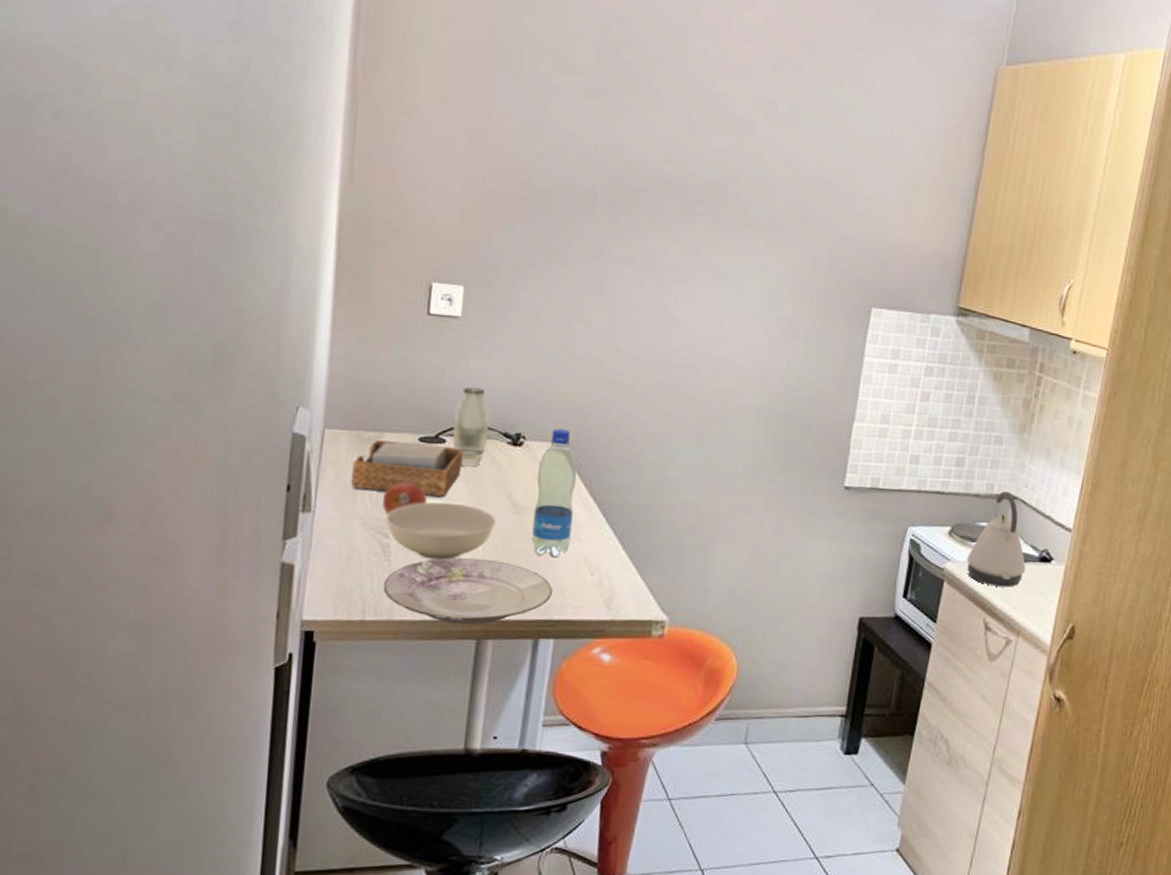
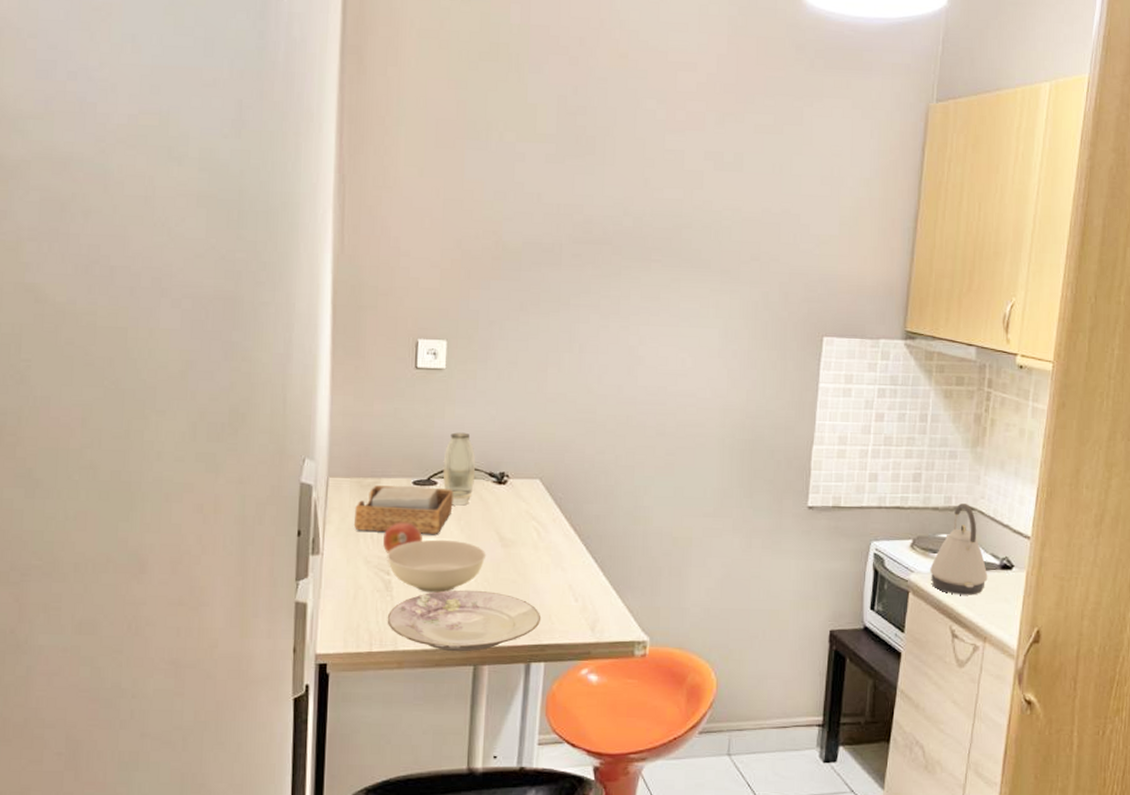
bottle: present [531,428,578,558] -> none [519,466,558,586]

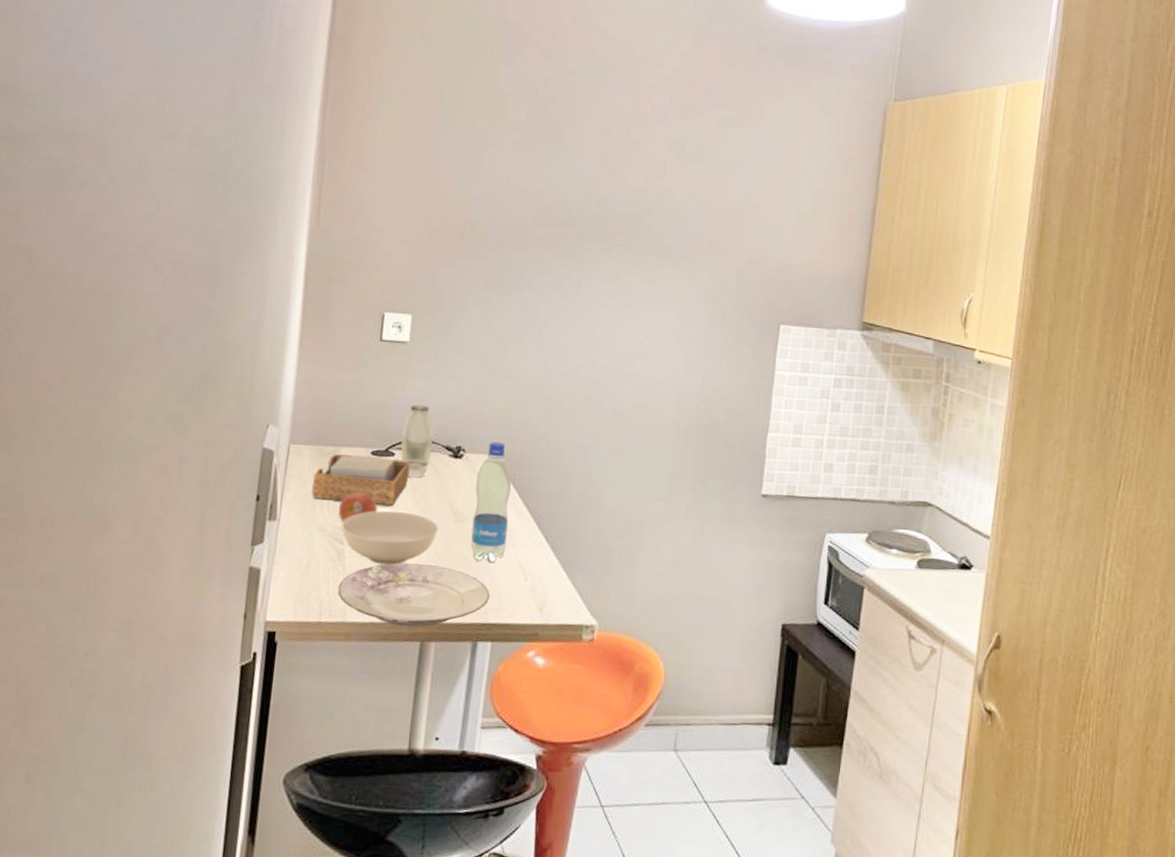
bottle: none [519,466,558,586] -> present [471,442,512,563]
kettle: present [930,504,988,595] -> none [886,499,946,595]

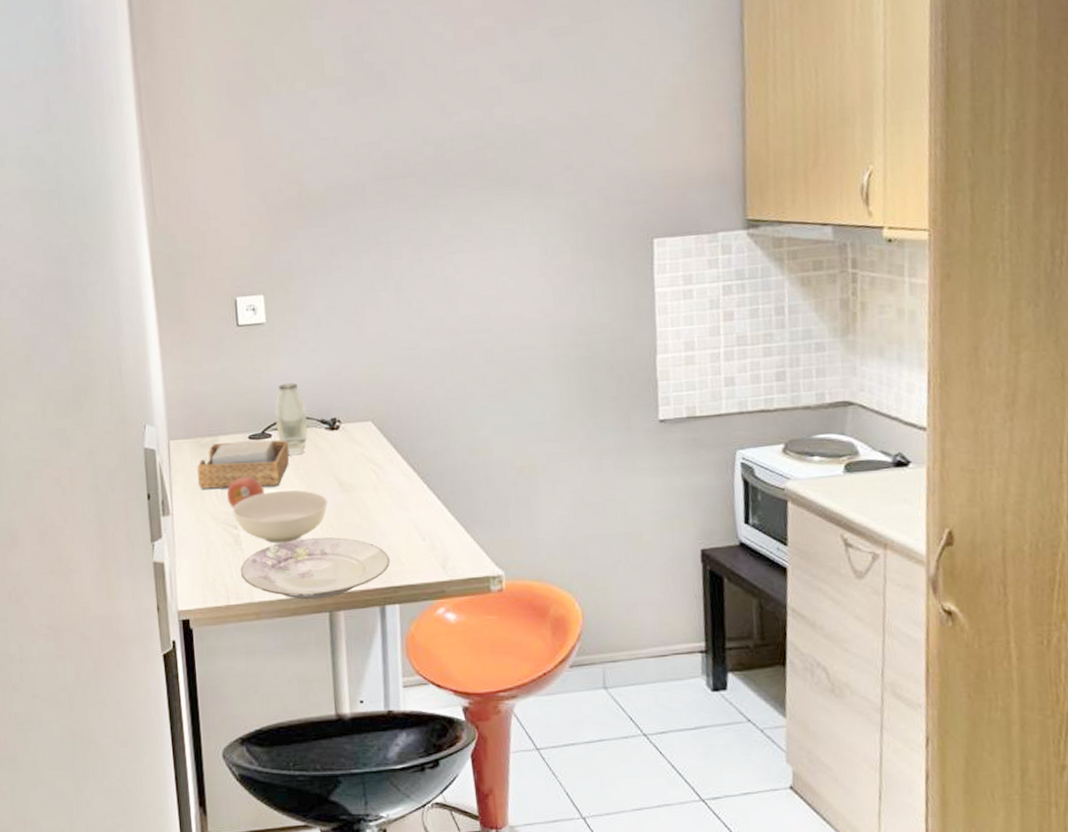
bottle: present [471,442,512,563] -> none [356,408,398,528]

